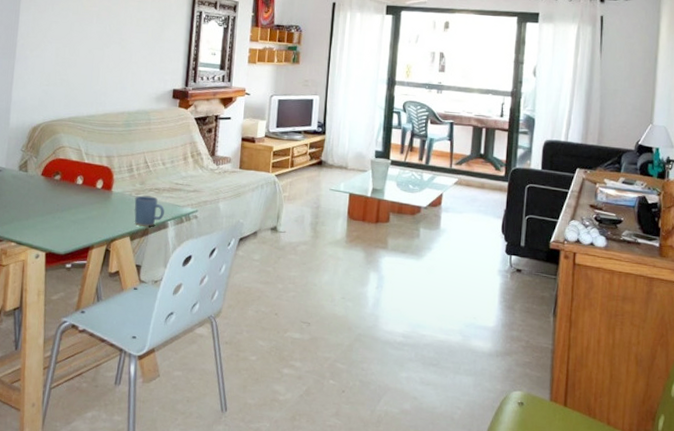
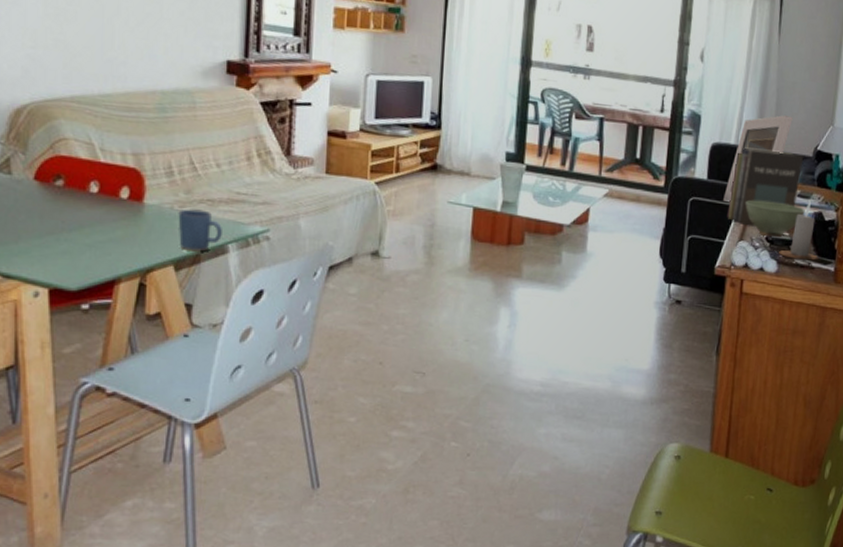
picture frame: none [556,117,616,189] -> present [723,115,793,203]
books: none [559,144,627,207] -> present [727,148,804,225]
bowl: none [576,186,630,218] -> present [746,199,805,238]
candle: none [607,185,645,238] -> present [779,199,820,262]

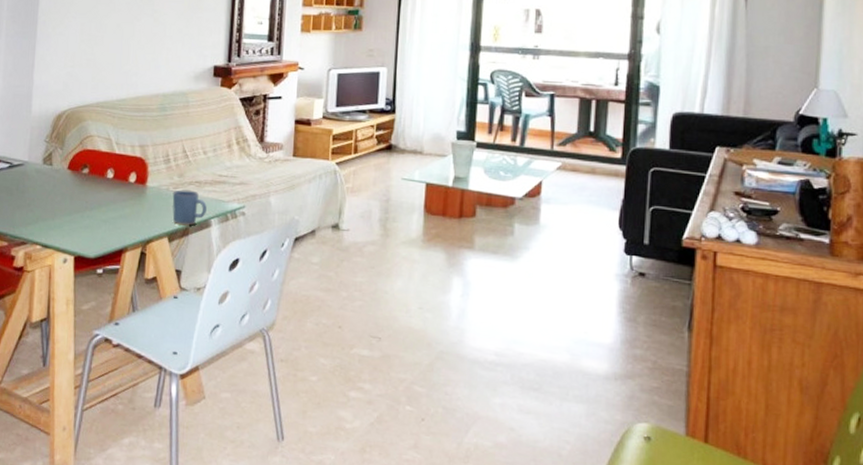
picture frame: present [723,115,793,203] -> none [689,81,767,173]
books: present [727,148,804,225] -> none [694,116,783,195]
bowl: present [746,199,805,238] -> none [715,168,788,208]
candle: present [779,199,820,262] -> none [758,166,810,233]

